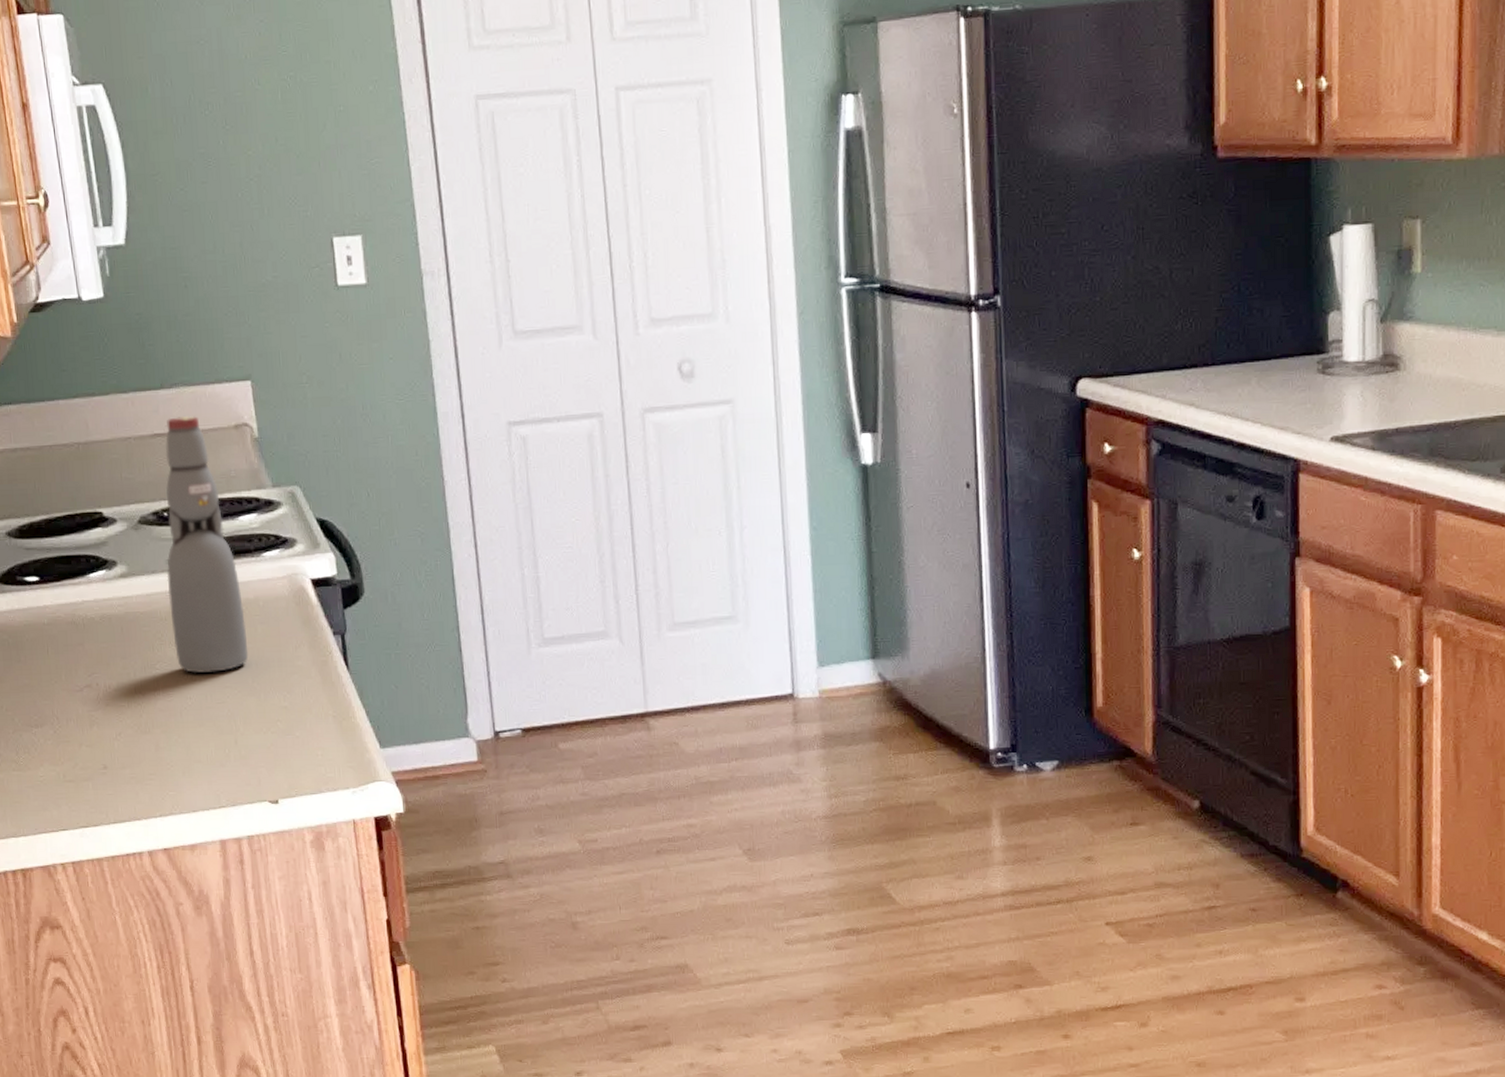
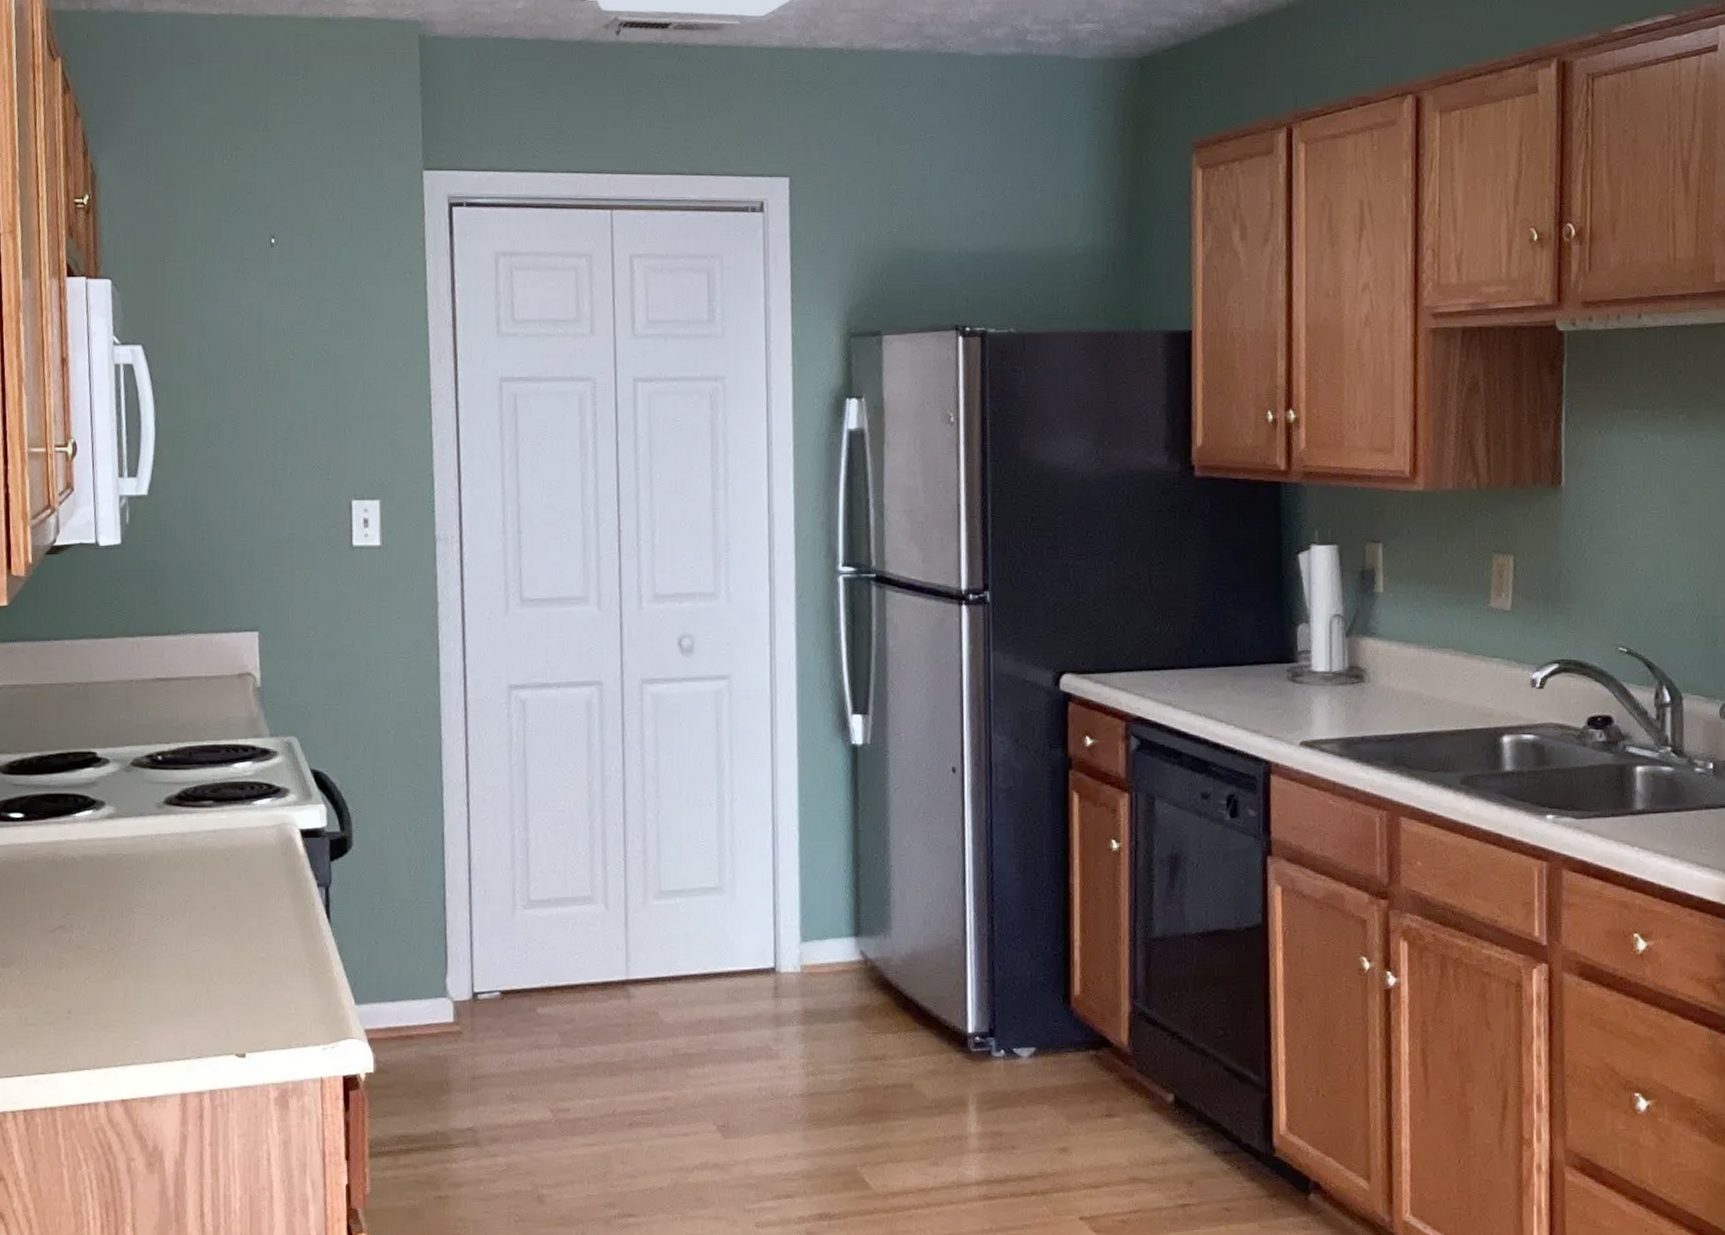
bottle: present [165,415,249,673] -> none [153,662,230,919]

